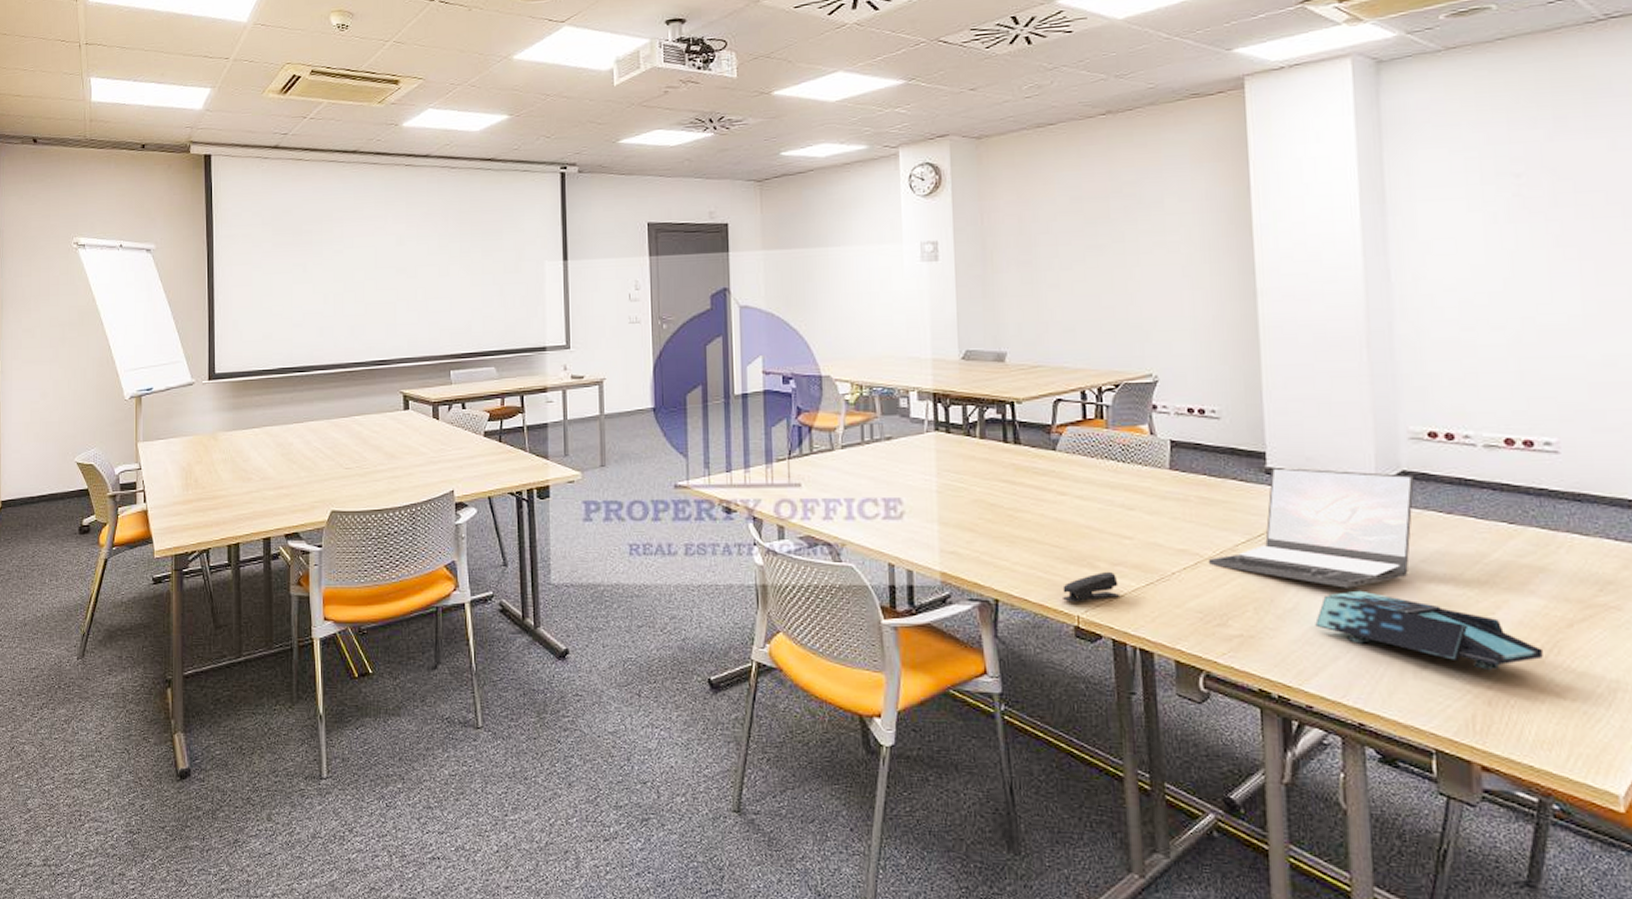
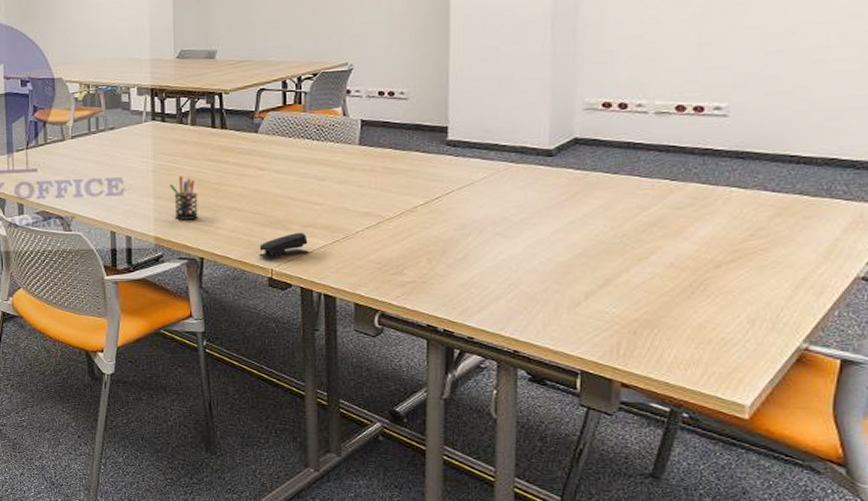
pen holder: none [957,499,991,552] -> present [169,176,198,220]
laptop: present [1208,468,1414,588] -> none [388,139,585,240]
book: present [1315,590,1543,671] -> none [482,241,689,306]

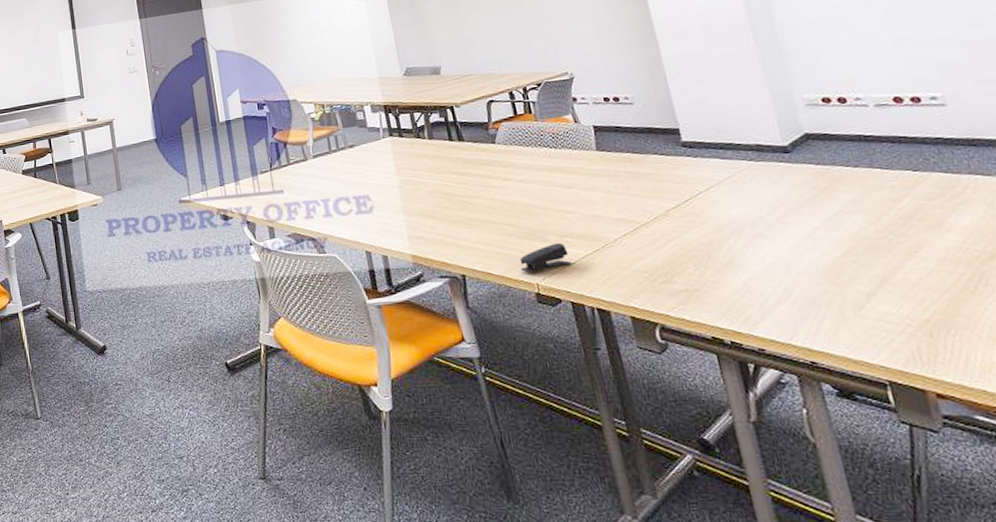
pen holder: present [169,176,198,220] -> none [417,190,452,236]

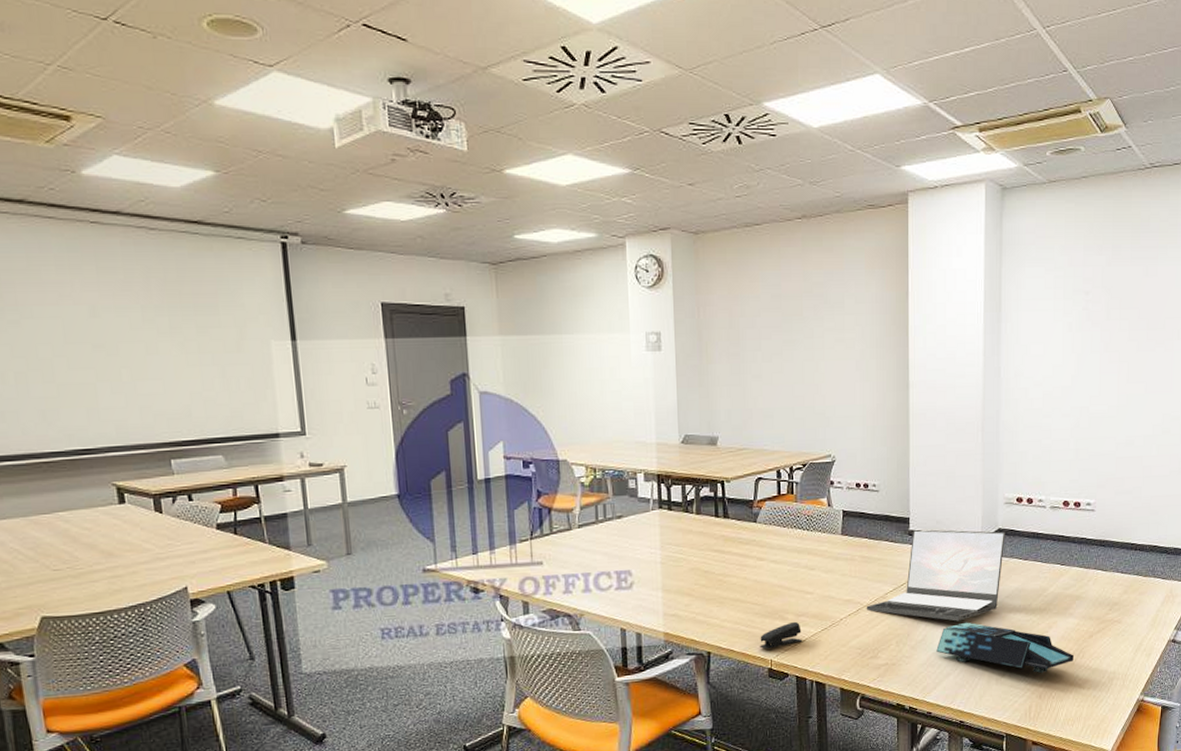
laptop: none [644,136,830,241] -> present [866,530,1005,621]
book: none [752,241,973,305] -> present [936,622,1074,674]

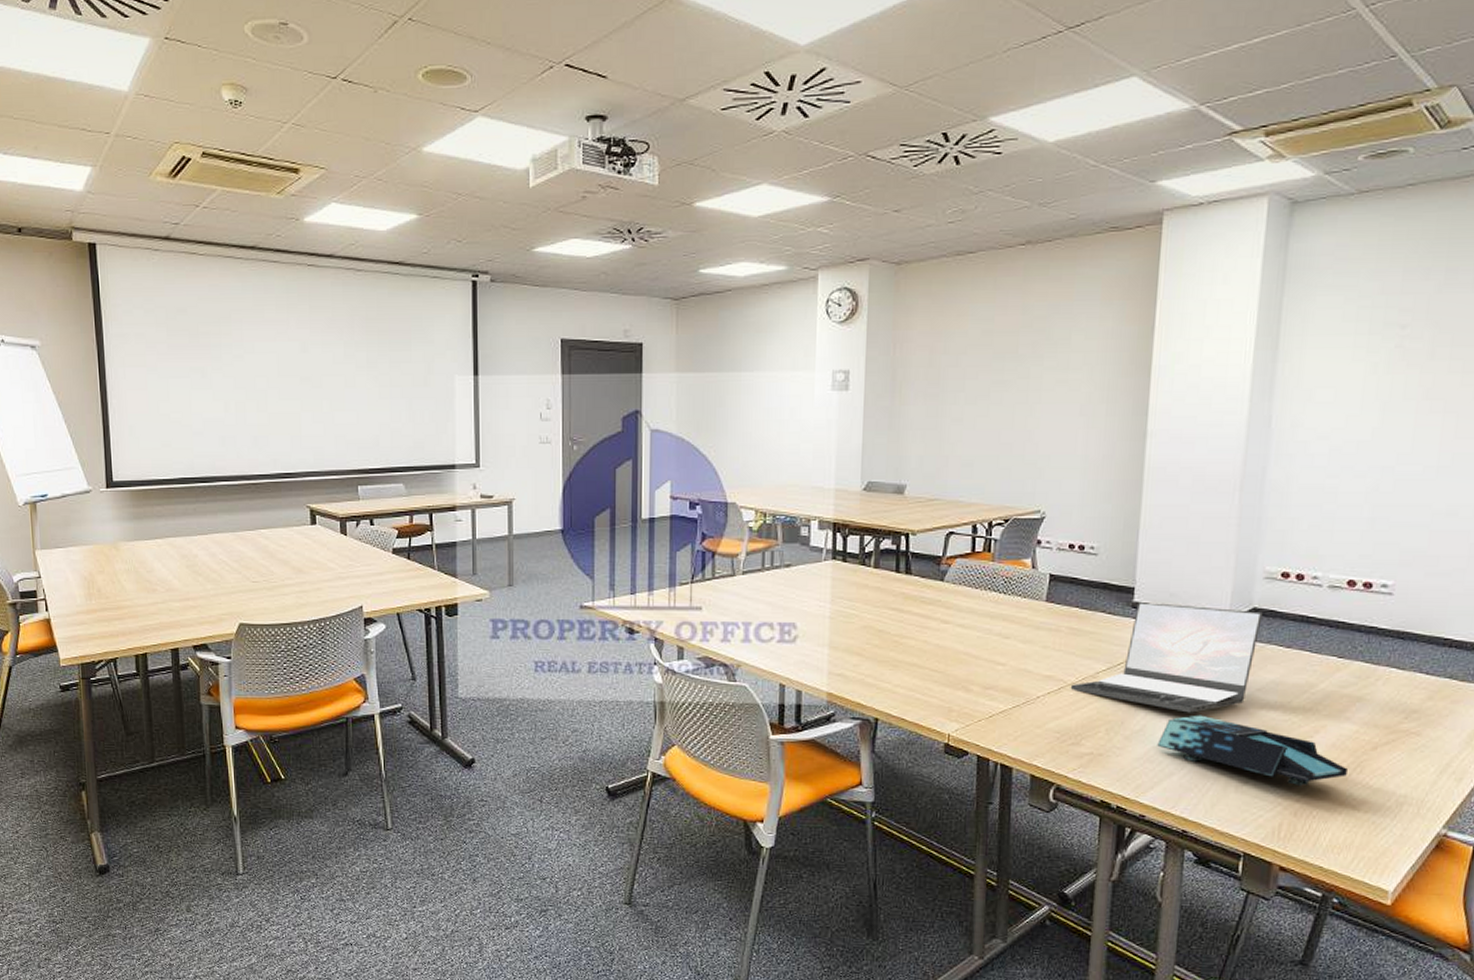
stapler: present [759,621,802,650] -> none [935,694,988,722]

